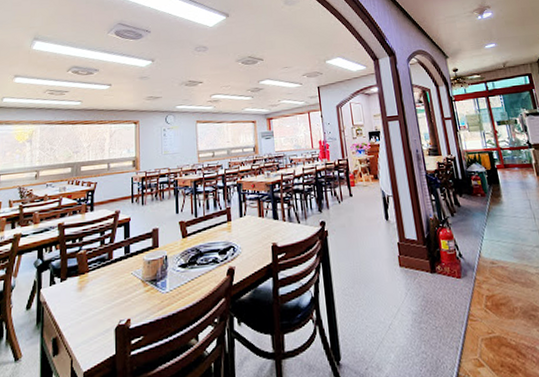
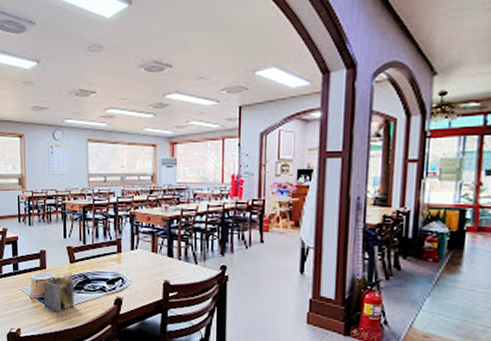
napkin holder: none [156,248,188,293] -> present [43,273,75,312]

